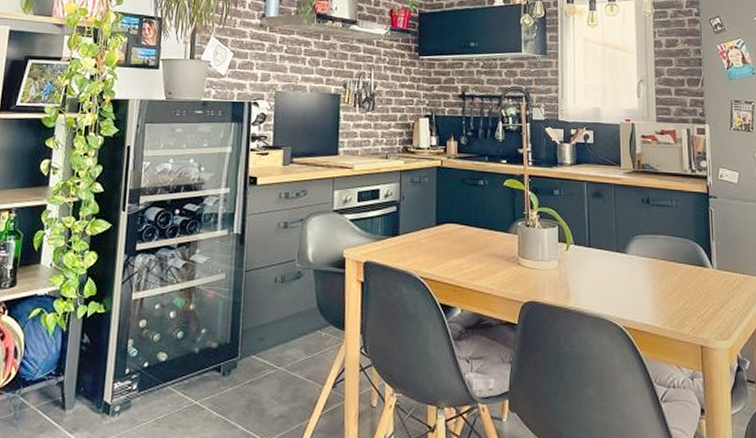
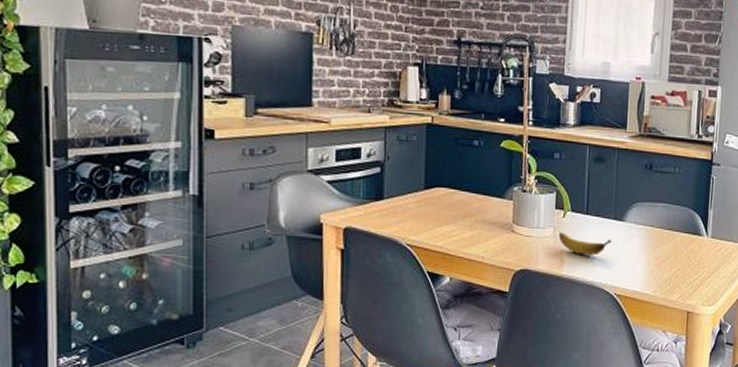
banana: none [564,265,616,288] -> present [559,232,612,256]

